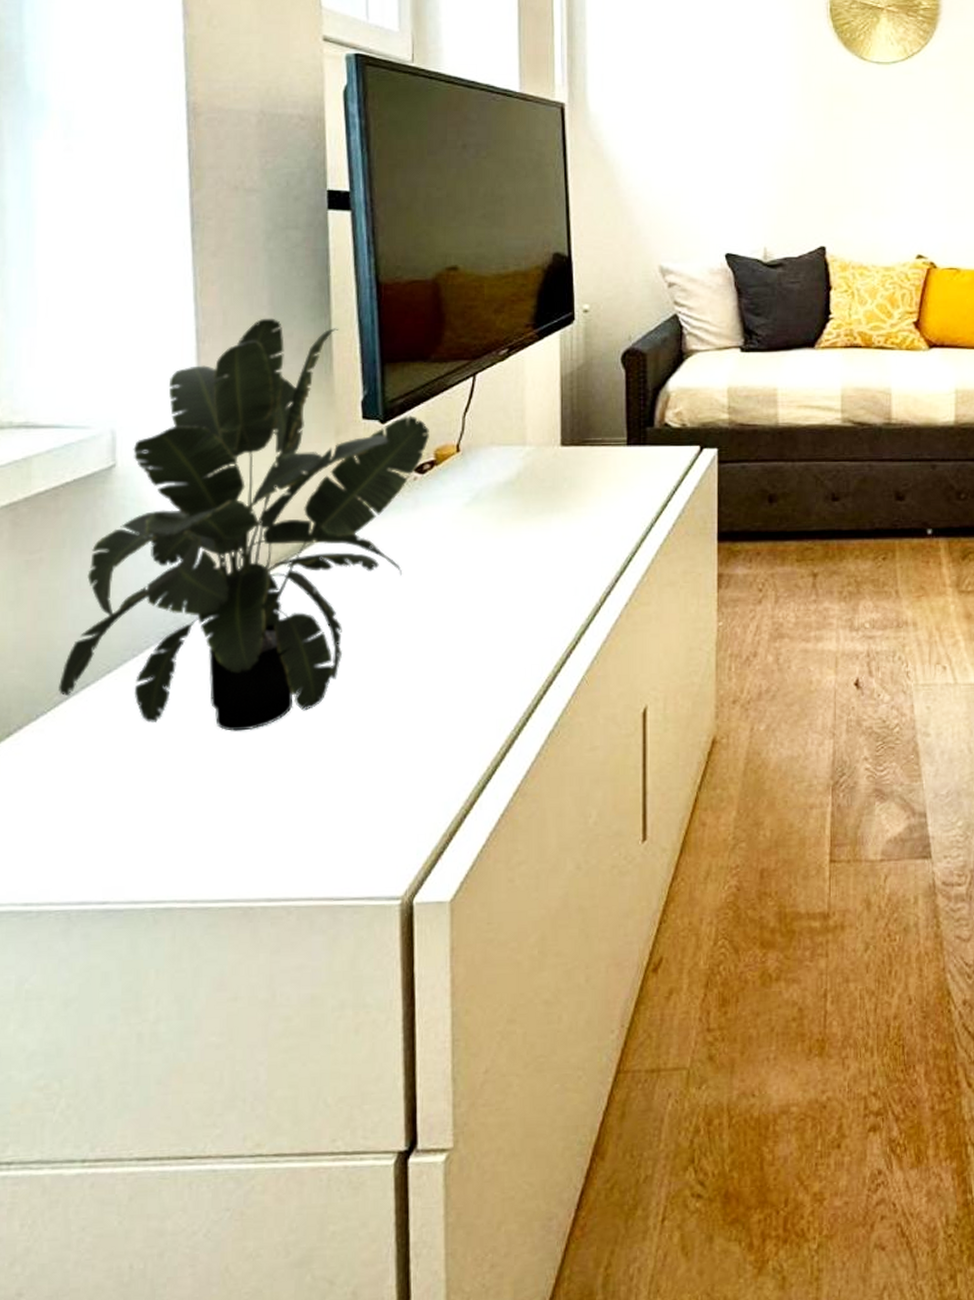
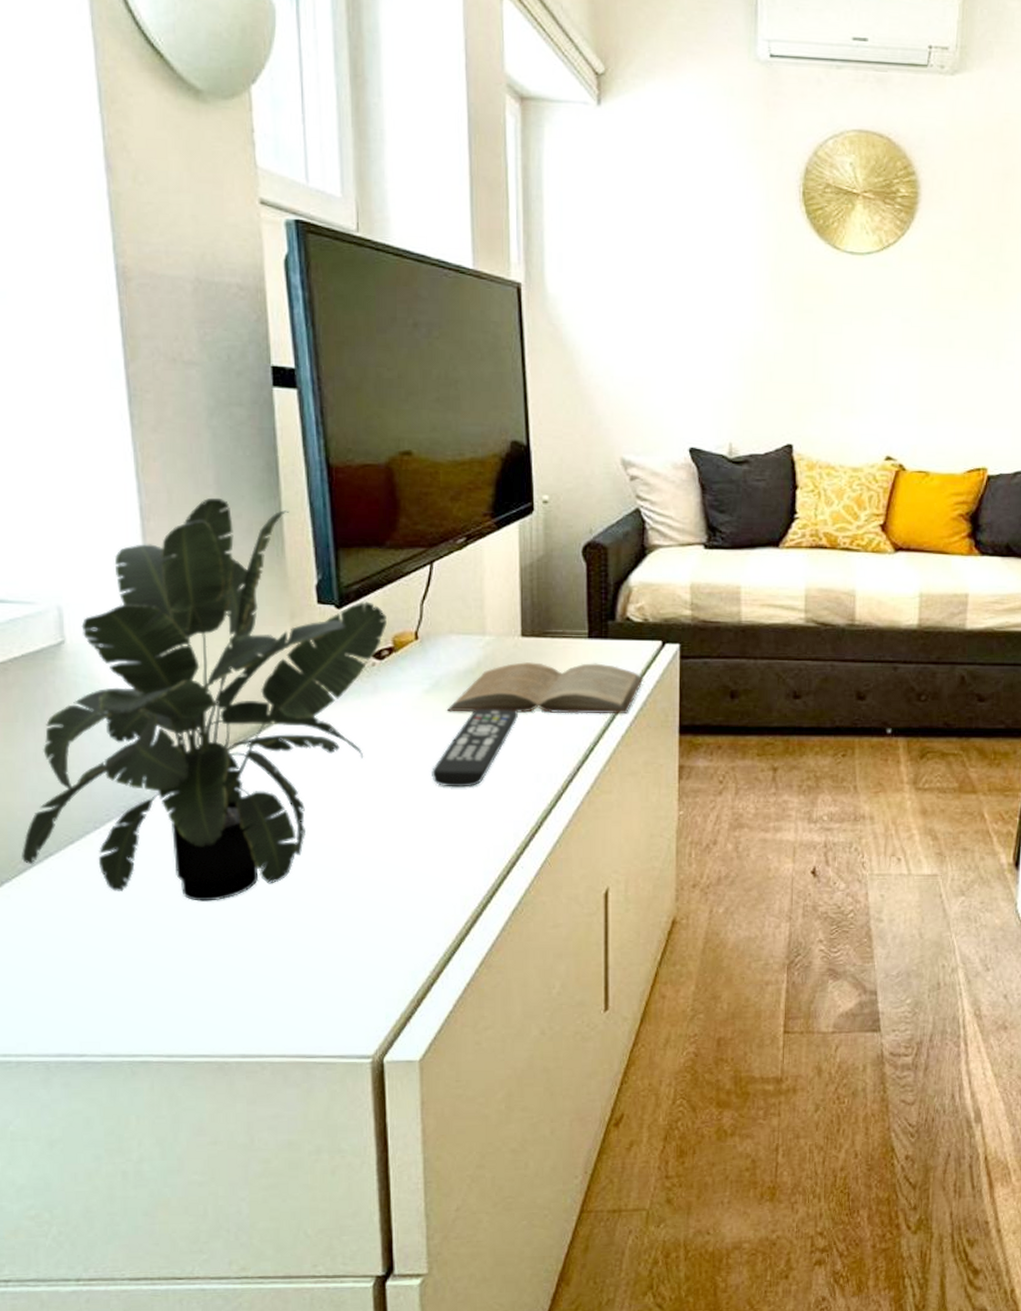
remote control: none [470,520,557,603] -> present [432,709,518,787]
book: none [487,470,681,525] -> present [447,662,643,714]

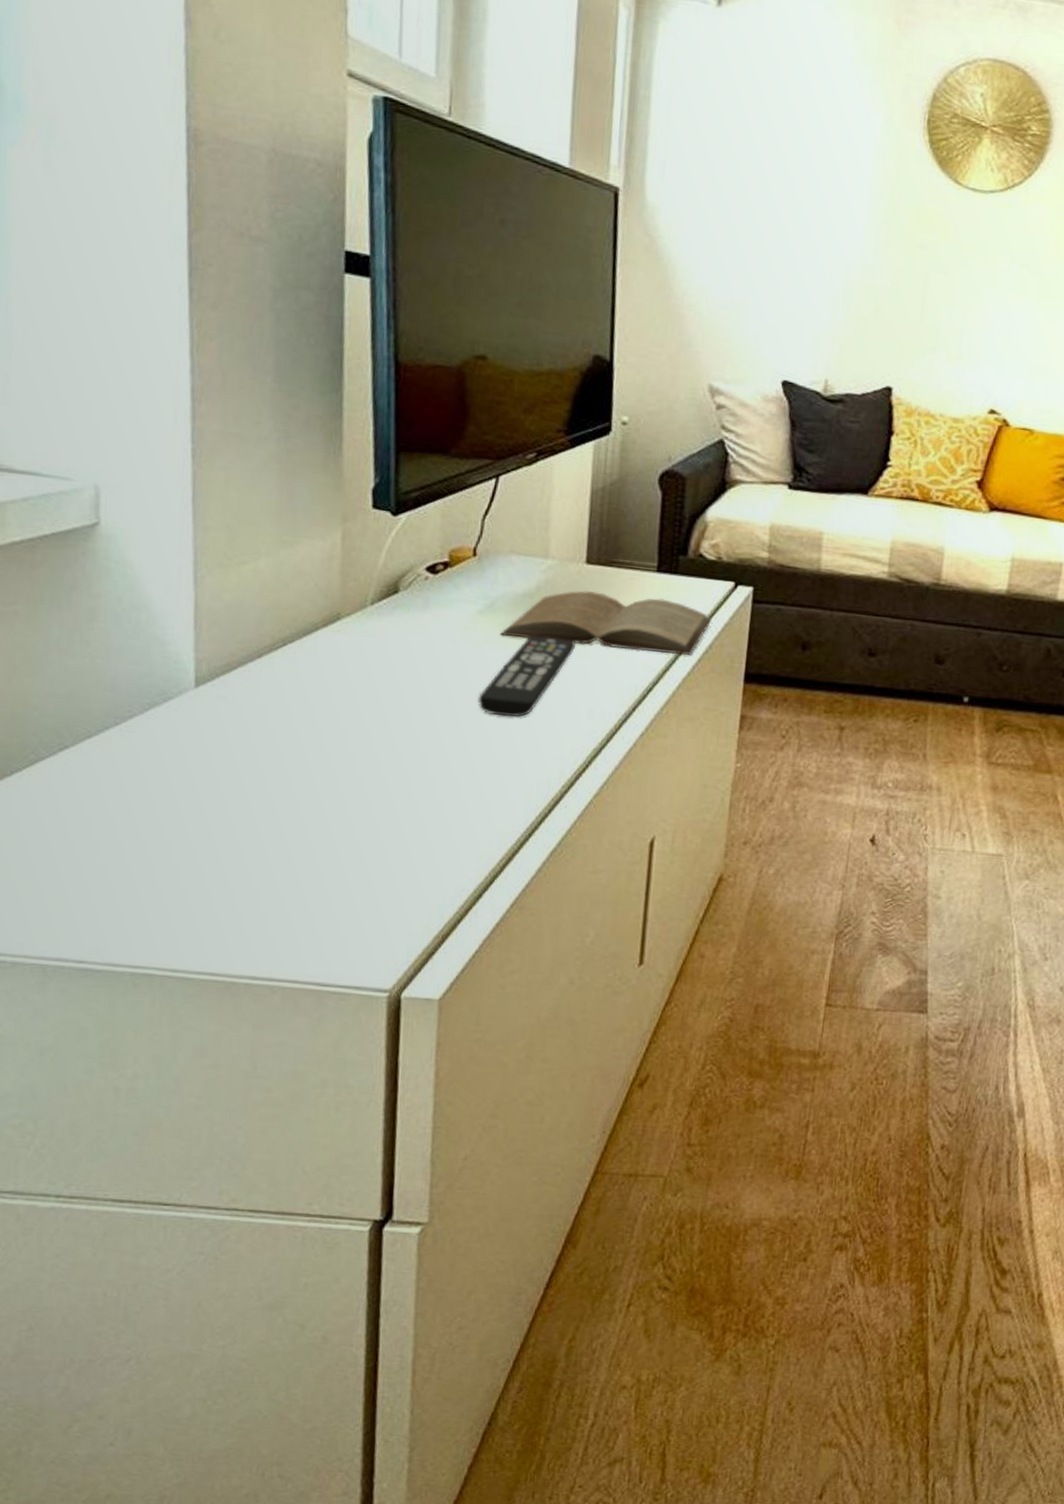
potted plant: present [22,497,387,901] -> none [35,384,445,813]

